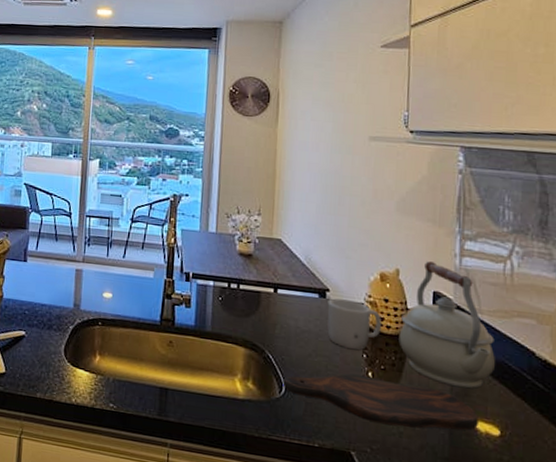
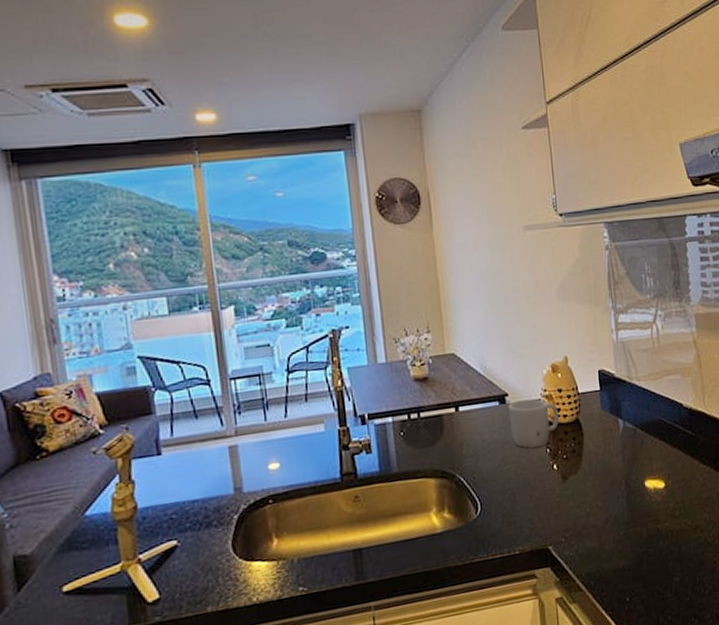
cutting board: present [283,373,478,430] -> none [477,462,648,513]
kettle: present [398,261,496,389] -> none [575,342,655,456]

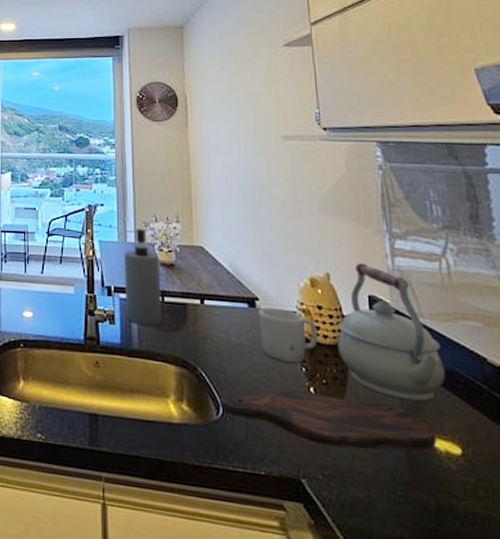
soap dispenser: none [367,346,419,447] -> present [117,229,162,326]
cutting board: none [477,462,648,513] -> present [219,389,436,450]
kettle: none [575,342,655,456] -> present [337,263,447,402]

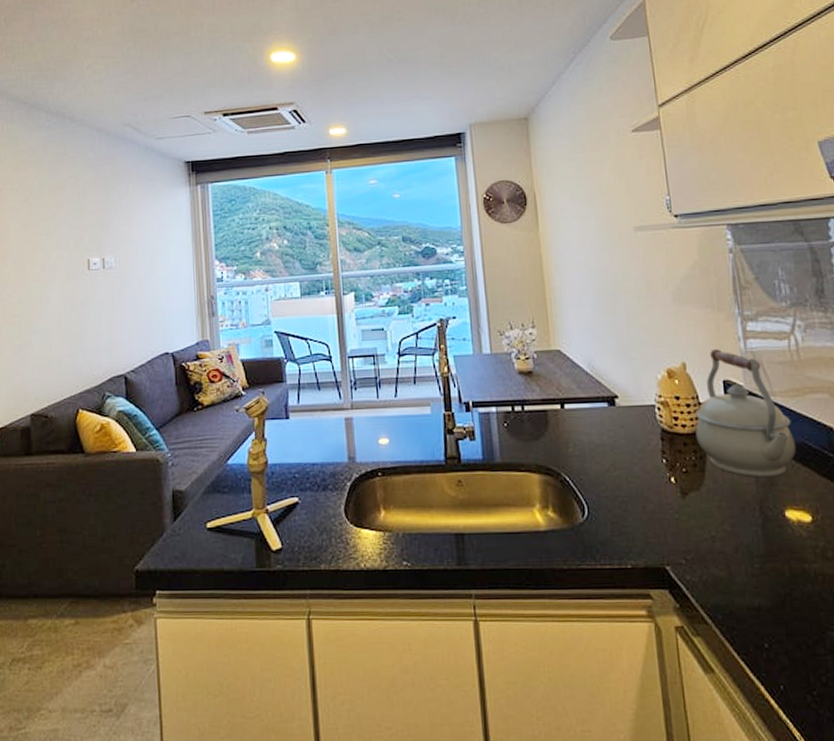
soap dispenser: present [117,229,162,326] -> none [472,338,523,438]
cutting board: present [219,389,436,450] -> none [584,482,789,531]
mug: present [258,307,319,363] -> none [618,404,677,455]

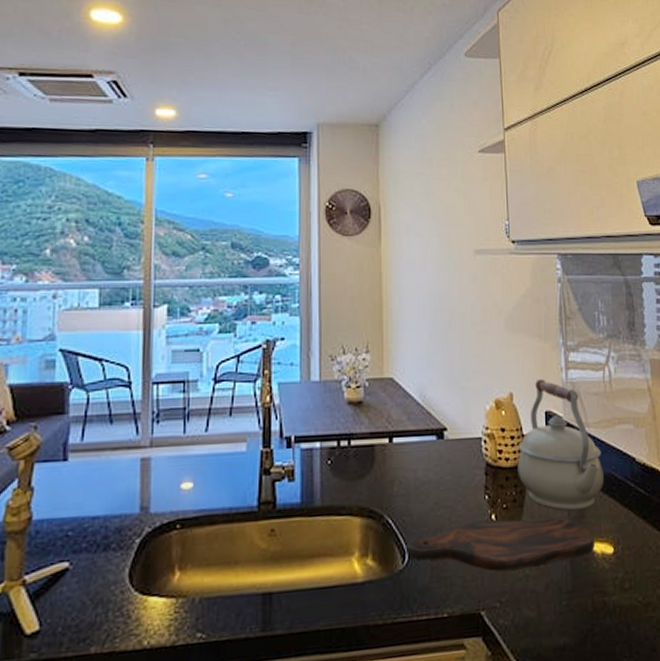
cutting board: none [584,482,789,531] -> present [405,517,594,572]

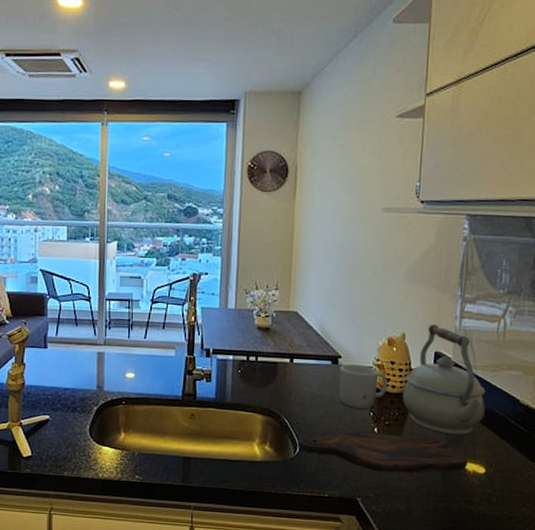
mug: none [446,436,501,492] -> present [338,364,388,409]

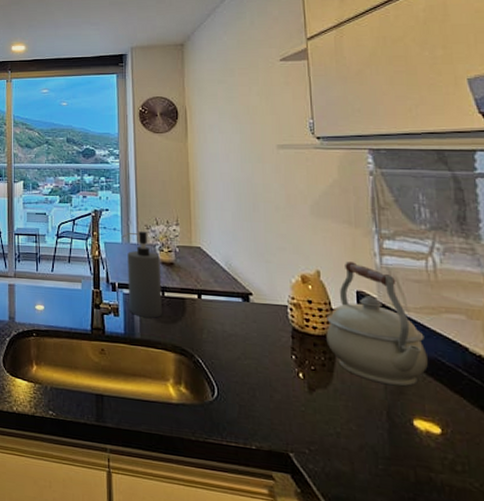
soap dispenser: none [219,296,257,382] -> present [121,231,162,318]
cutting board: present [297,430,468,473] -> none [214,375,417,429]
mug: present [338,364,388,409] -> none [252,302,308,351]

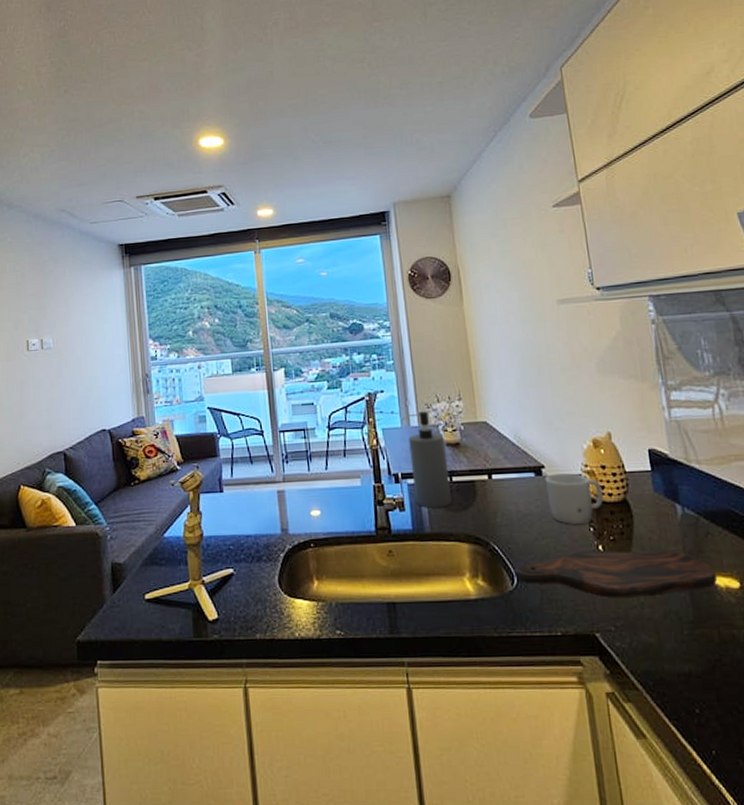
cutting board: none [214,375,417,429] -> present [513,550,717,599]
mug: none [252,302,308,351] -> present [545,473,604,524]
kettle: present [326,262,429,387] -> none [621,419,724,545]

